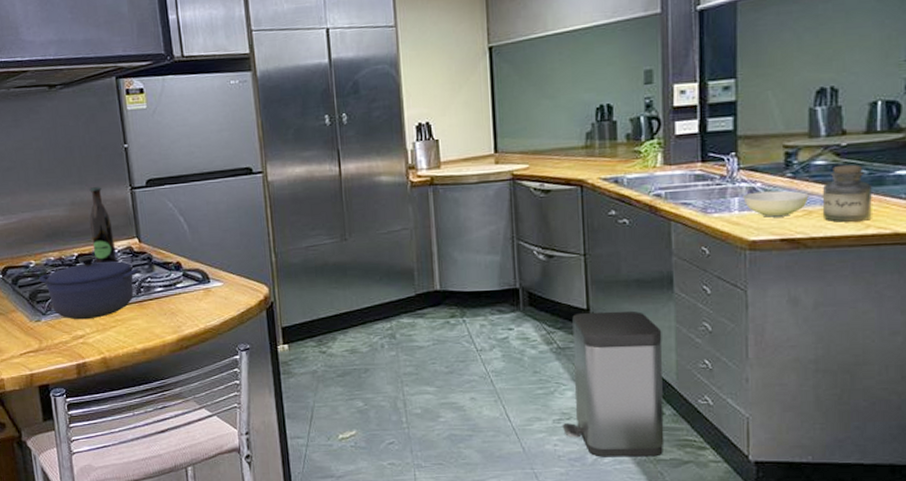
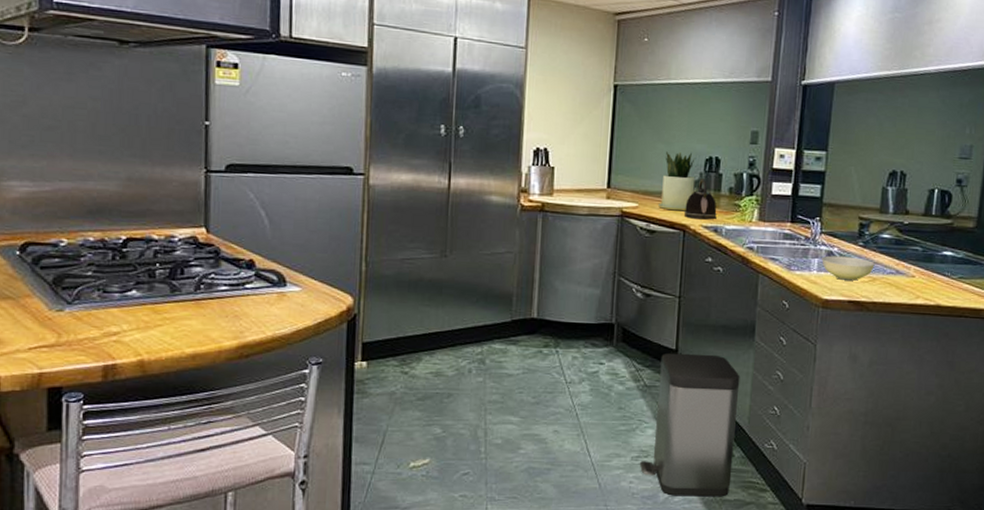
cooking pot: present [39,255,139,320] -> none [70,240,202,315]
bottle: present [89,187,117,263] -> none [147,164,176,251]
planter: none [549,103,588,167] -> present [657,151,696,212]
kettle: none [578,128,616,173] -> present [684,177,717,220]
jar: present [822,164,873,222] -> none [883,240,925,292]

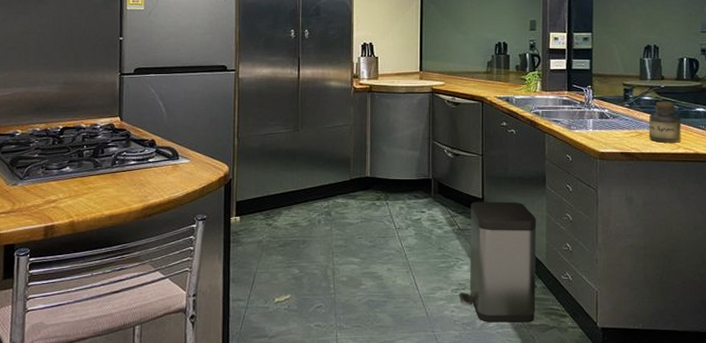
planter: present [657,151,696,212] -> none [460,39,488,86]
kettle: present [684,177,717,220] -> none [481,59,508,92]
bowl: present [821,255,875,281] -> none [596,116,640,136]
jar: none [883,240,925,292] -> present [648,101,682,143]

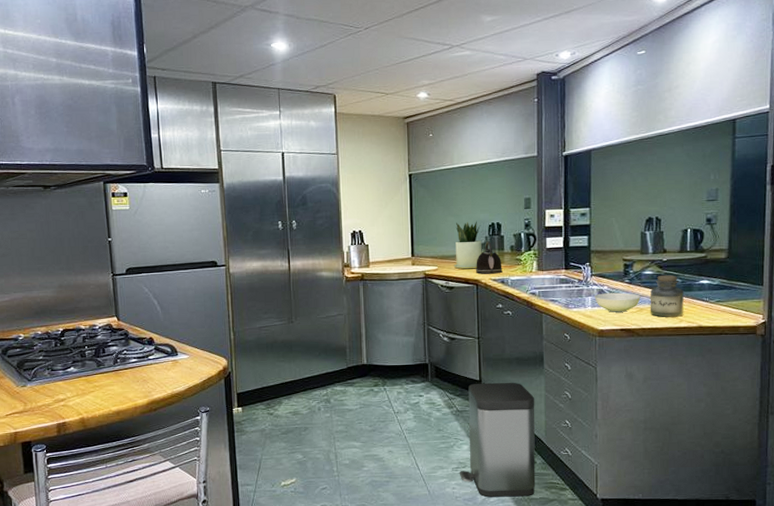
planter: none [460,39,488,86] -> present [453,221,482,270]
kettle: none [481,59,508,92] -> present [475,240,503,274]
bowl: none [596,116,640,136] -> present [594,292,641,312]

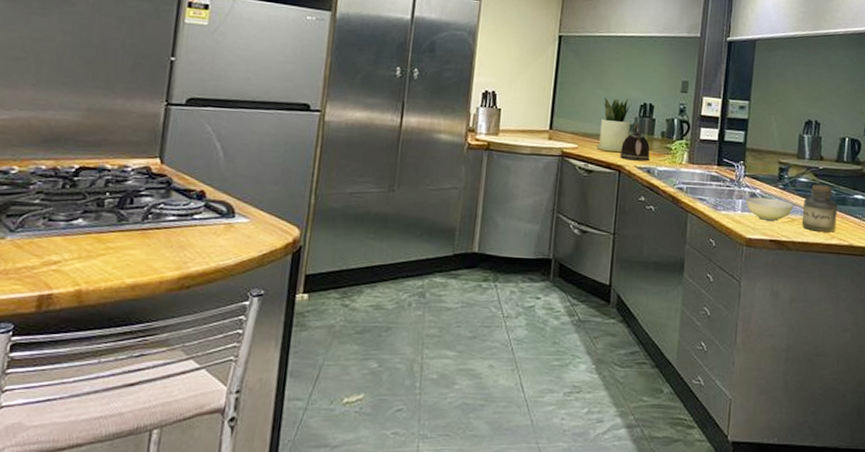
pedal bin: present [459,382,536,498] -> none [571,288,670,434]

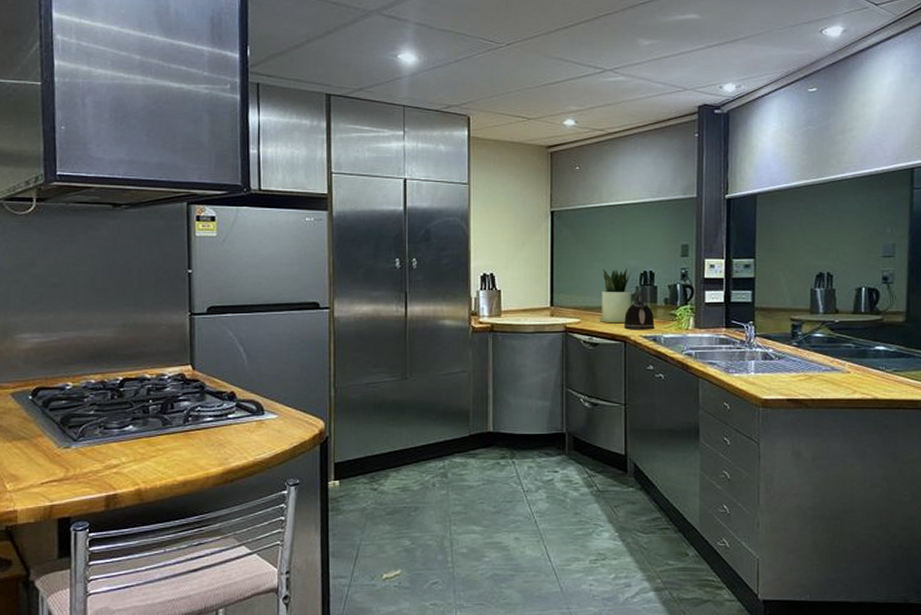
bowl: present [745,197,794,221] -> none [758,357,810,380]
jar: present [801,184,839,233] -> none [820,338,859,387]

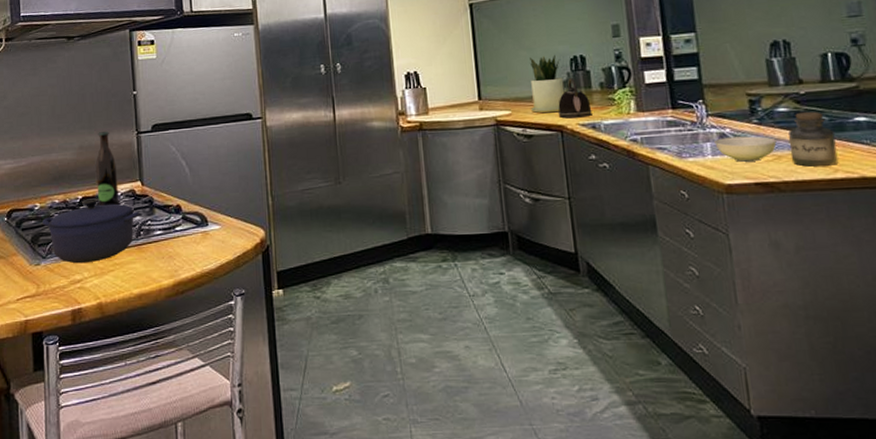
cooking pot: none [75,380,189,448] -> present [42,198,140,264]
bottle: none [140,310,166,388] -> present [95,131,120,206]
bowl: none [758,357,810,380] -> present [714,136,777,162]
jar: none [820,338,859,387] -> present [788,111,839,167]

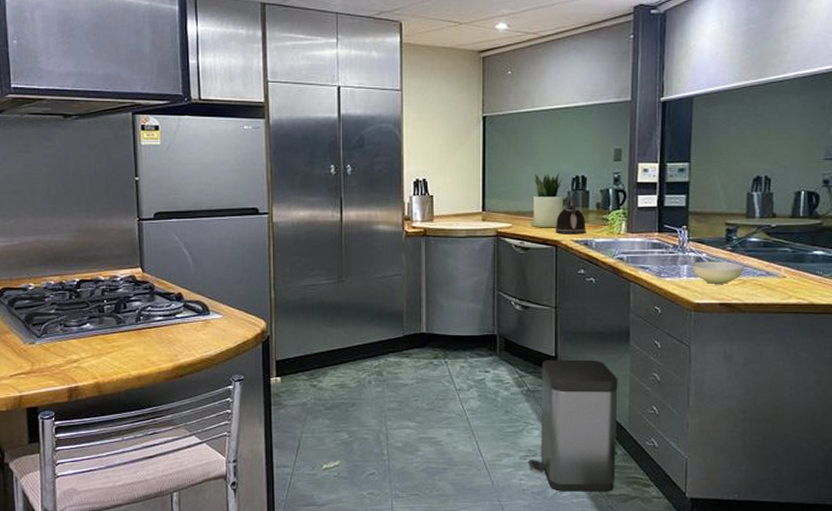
cooking pot: present [42,198,140,264] -> none [37,282,140,344]
bottle: present [95,131,120,206] -> none [93,216,119,289]
pedal bin: none [558,254,663,412] -> present [527,359,618,492]
jar: present [788,111,839,167] -> none [754,243,795,292]

